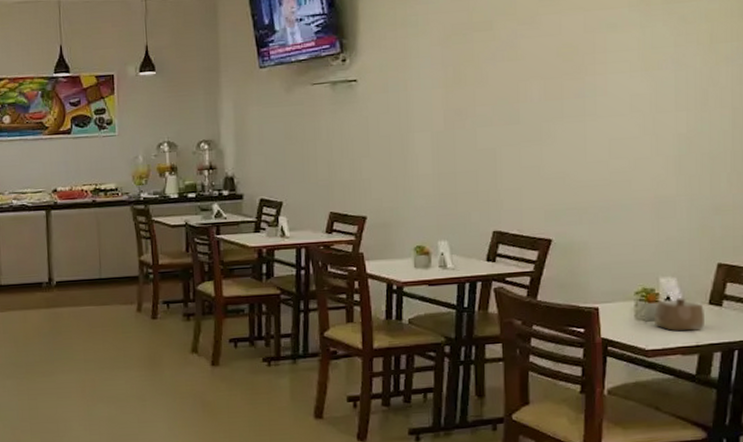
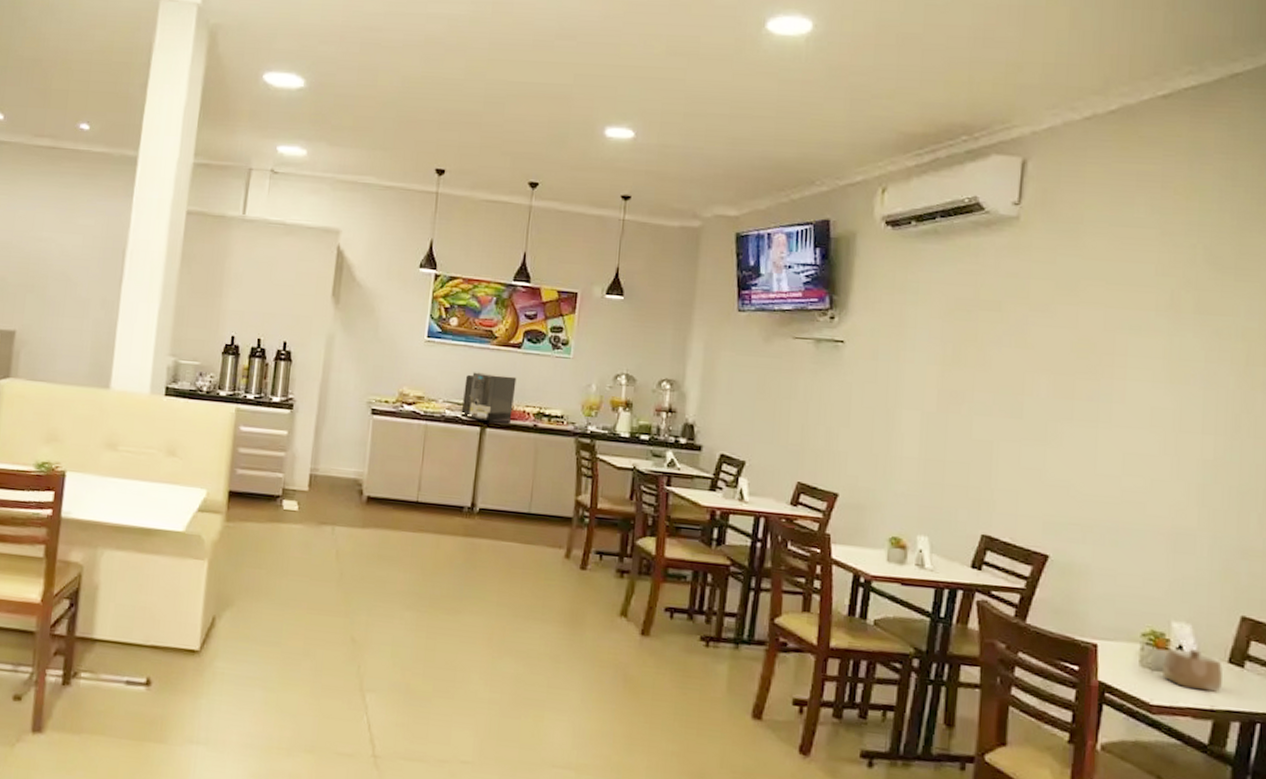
coffee machine: none [25,160,72,207] -> present [460,372,517,425]

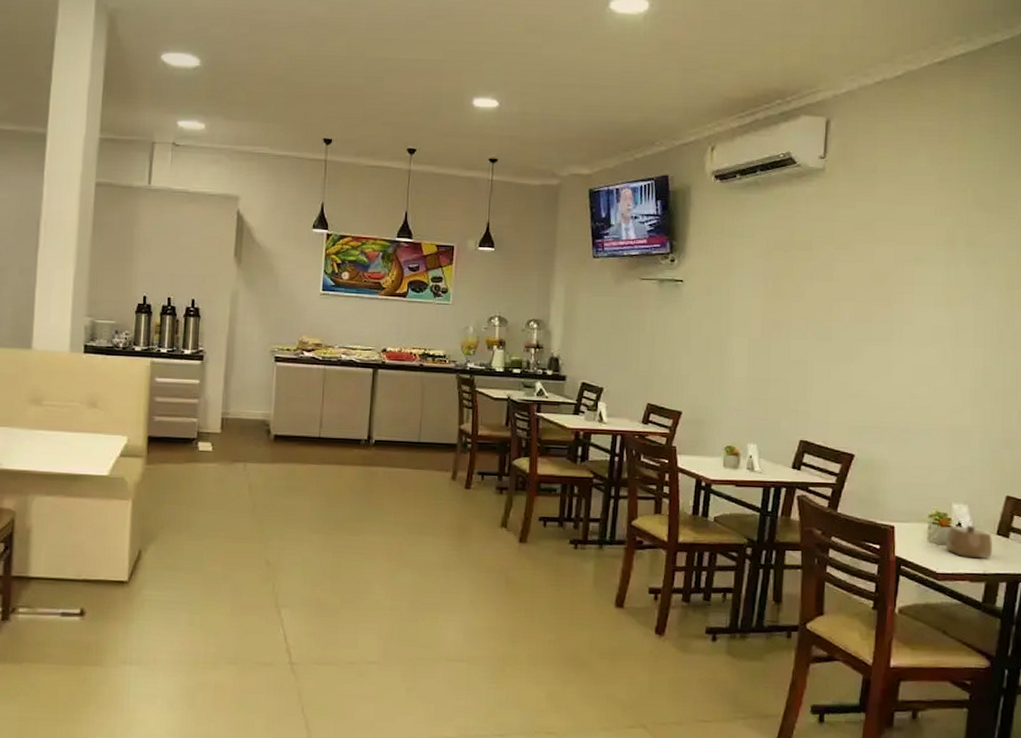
coffee machine: present [460,372,517,425] -> none [355,320,403,366]

